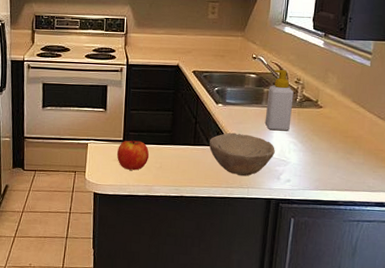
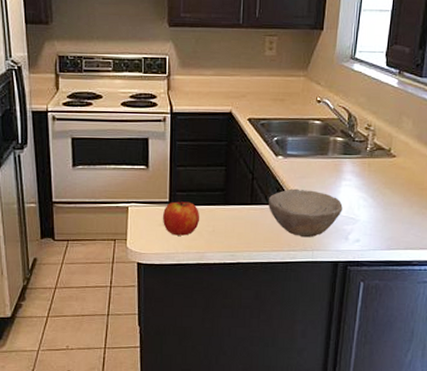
soap bottle: present [264,69,294,131] -> none [331,114,364,185]

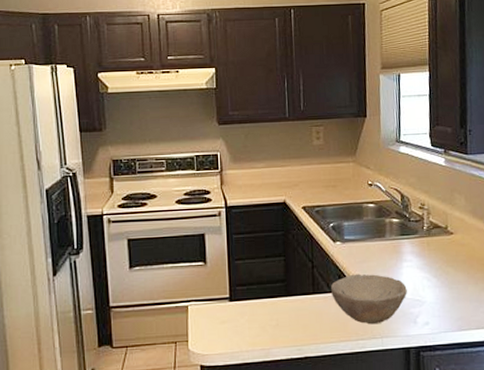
apple: present [162,200,200,236] -> none [223,295,263,333]

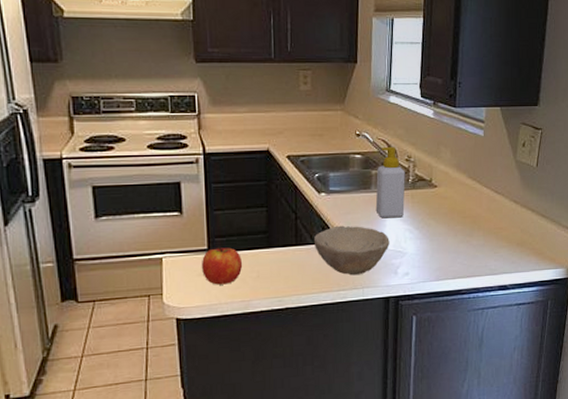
apple: none [223,295,263,333] -> present [201,246,243,285]
soap bottle: none [390,194,421,266] -> present [375,146,405,218]

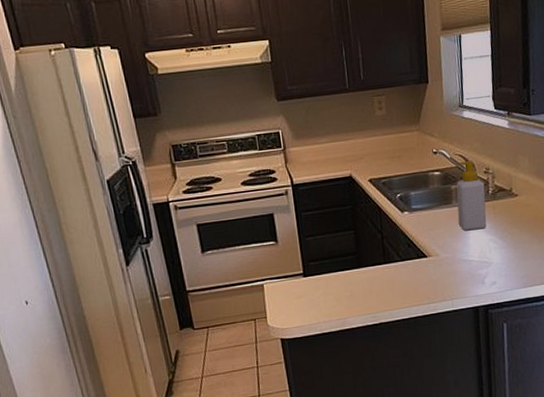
apple: present [201,246,243,285] -> none [298,270,337,306]
bowl: present [313,225,390,276] -> none [400,240,475,288]

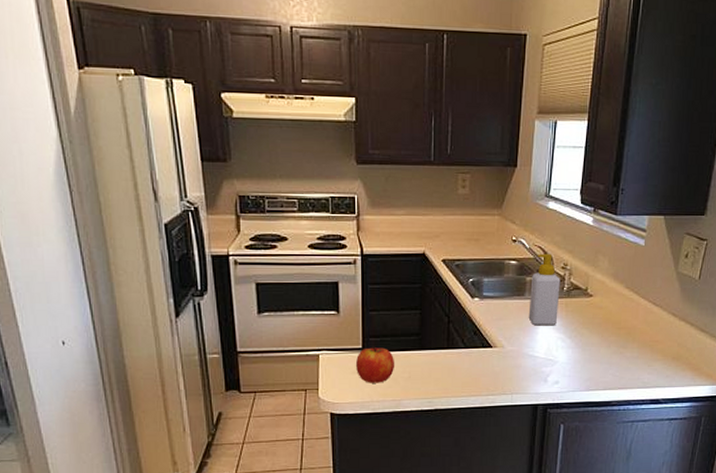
apple: none [298,270,337,306] -> present [355,346,395,383]

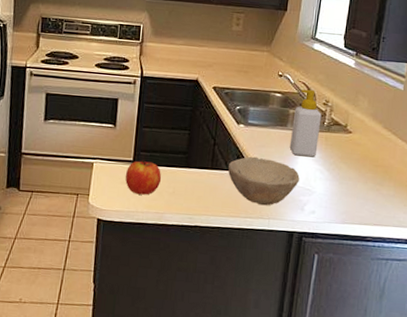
bowl: none [465,331,541,381] -> present [227,156,300,206]

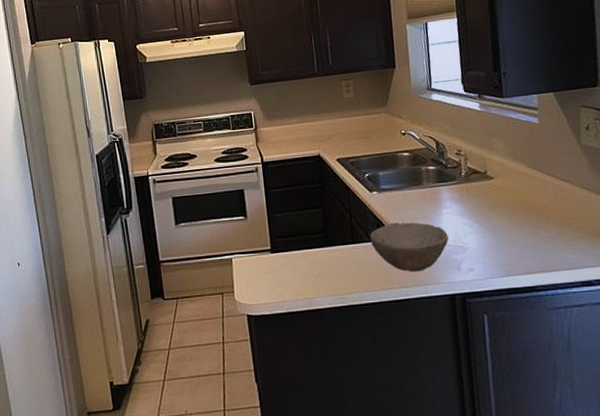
apple: present [125,160,162,195] -> none [266,246,304,283]
soap bottle: present [289,89,322,158] -> none [427,142,461,213]

